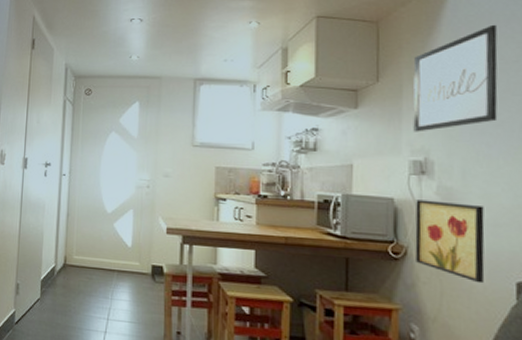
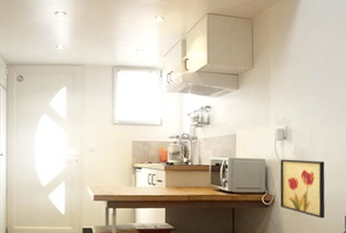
wall art: present [413,24,498,132] -> none [277,22,333,107]

